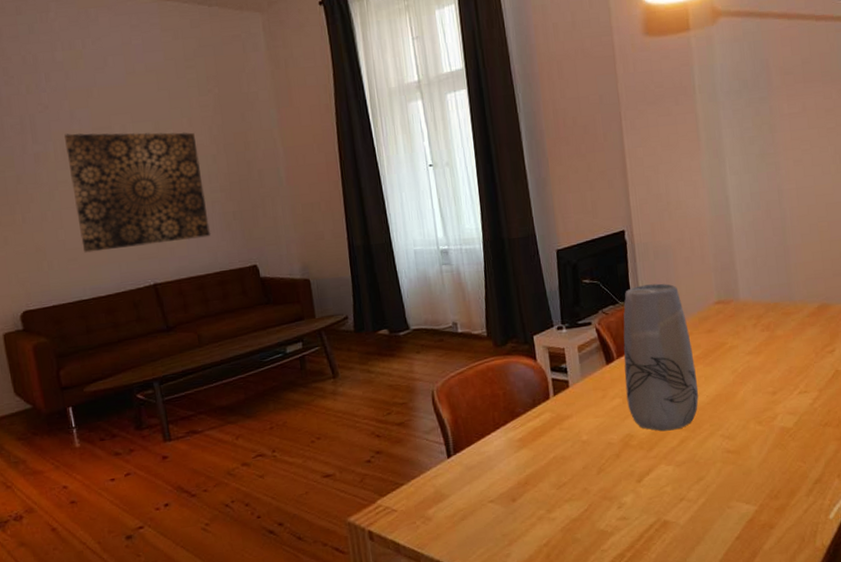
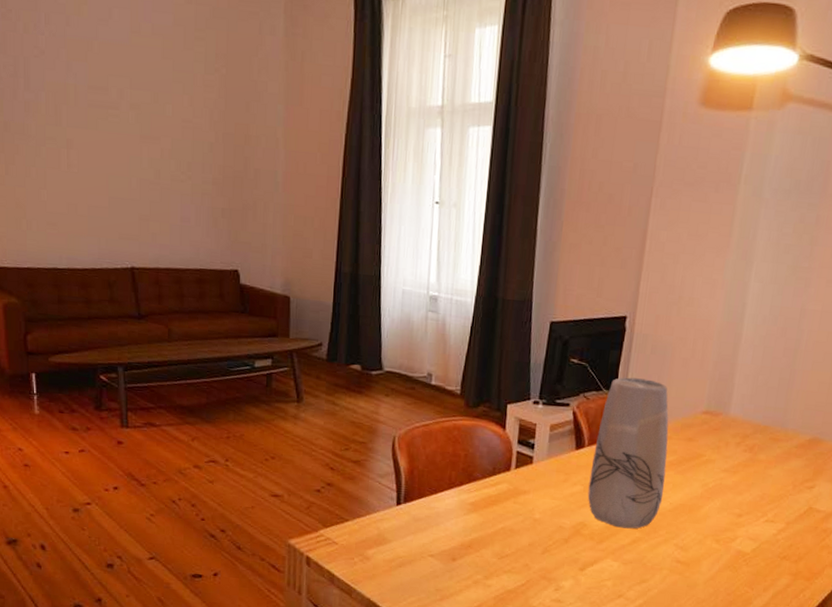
wall art: present [64,132,211,253] -> none [58,86,197,230]

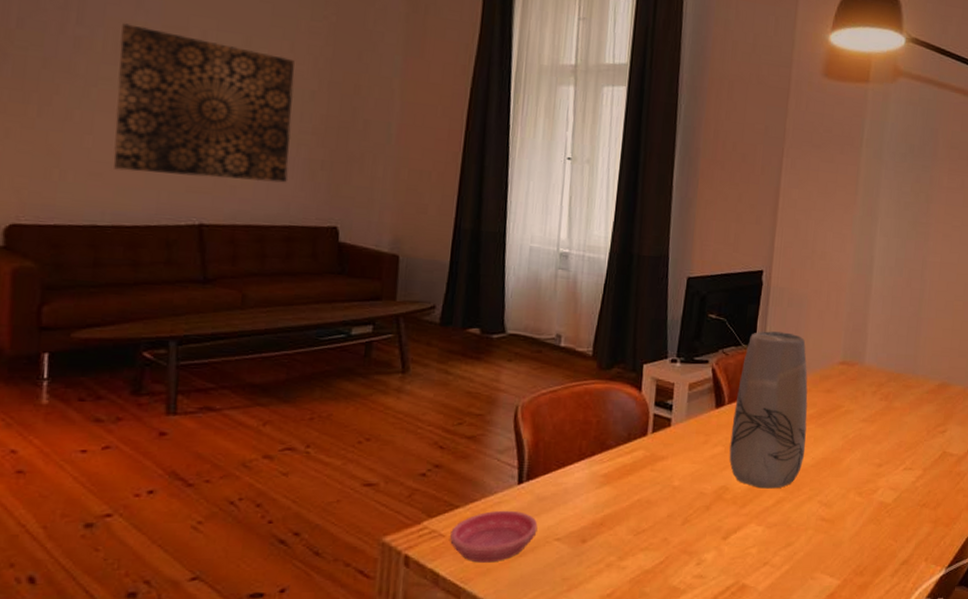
wall art: none [58,86,197,230] -> present [113,23,295,183]
saucer: none [342,526,414,570] -> present [450,510,538,563]

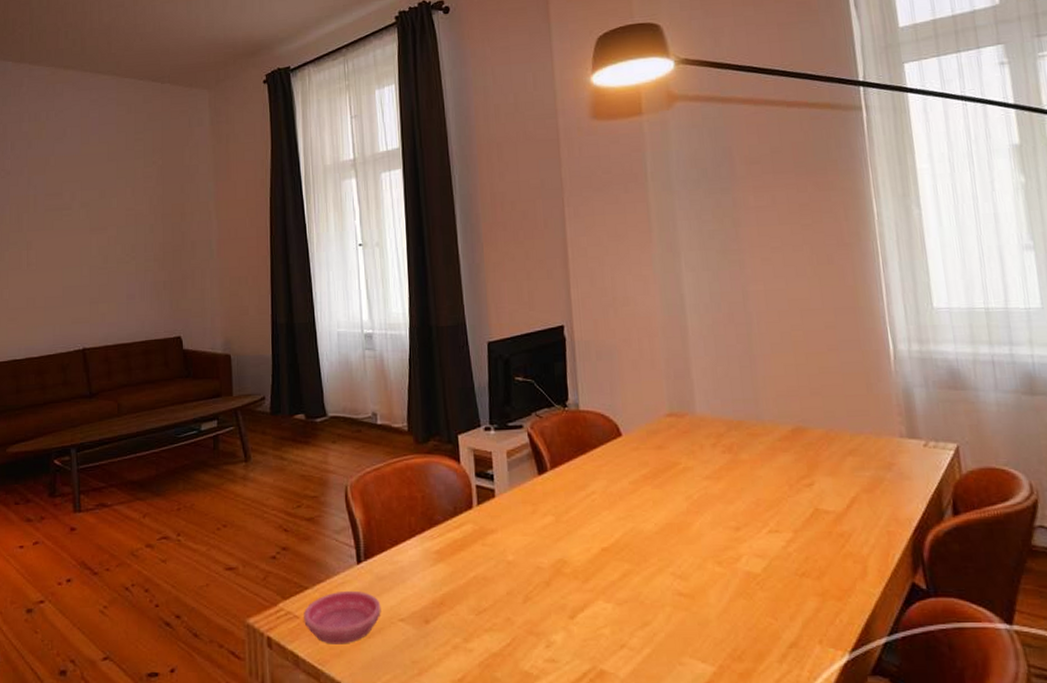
wall art: present [113,23,295,183] -> none [20,198,141,313]
vase: present [729,331,808,489] -> none [558,387,646,561]

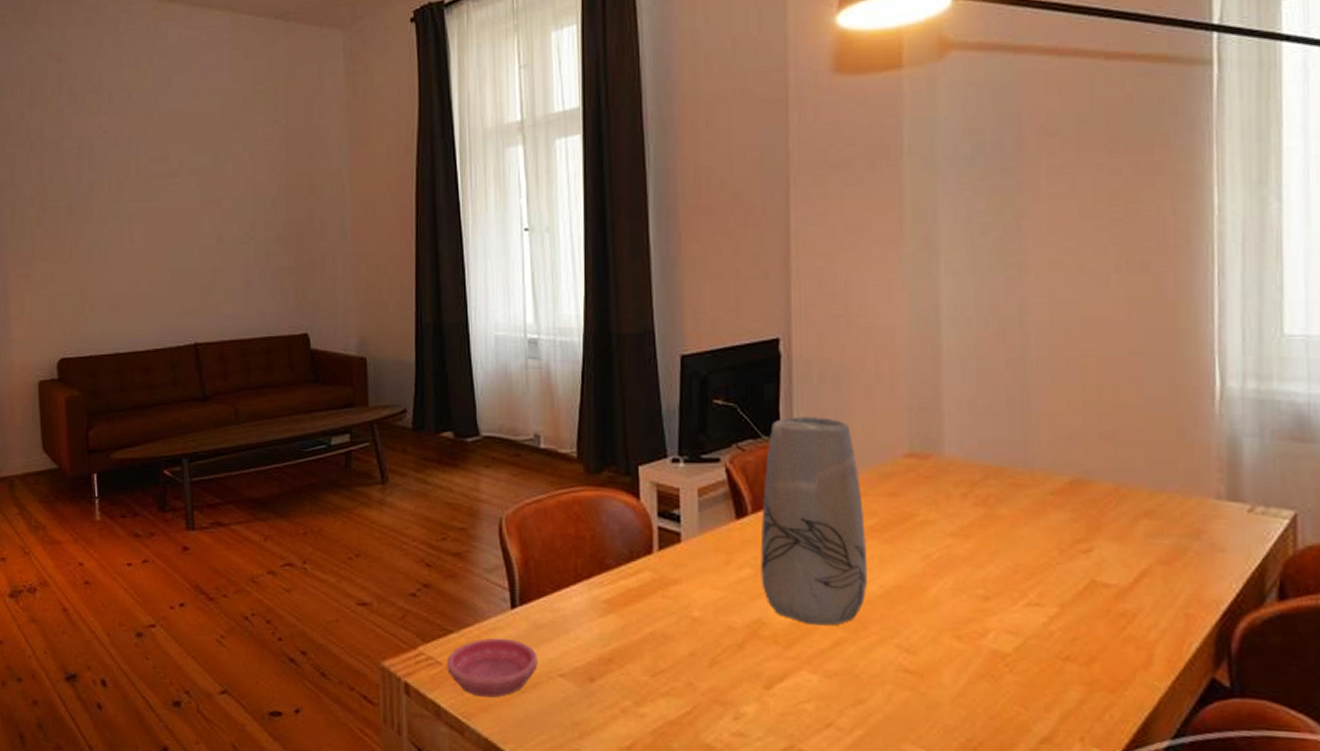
vase: none [558,387,646,561] -> present [760,417,868,626]

